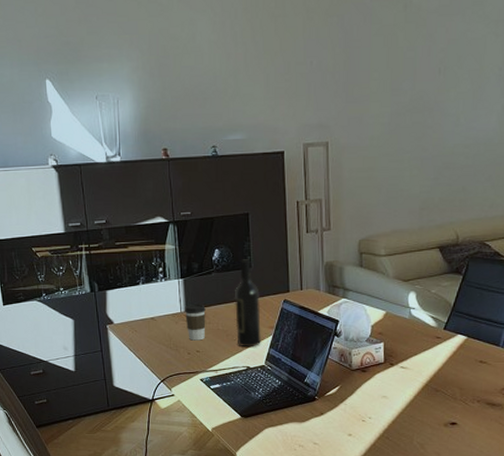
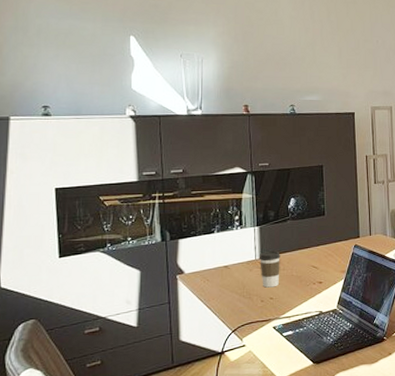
wine bottle: present [234,259,262,348] -> none [308,207,334,292]

